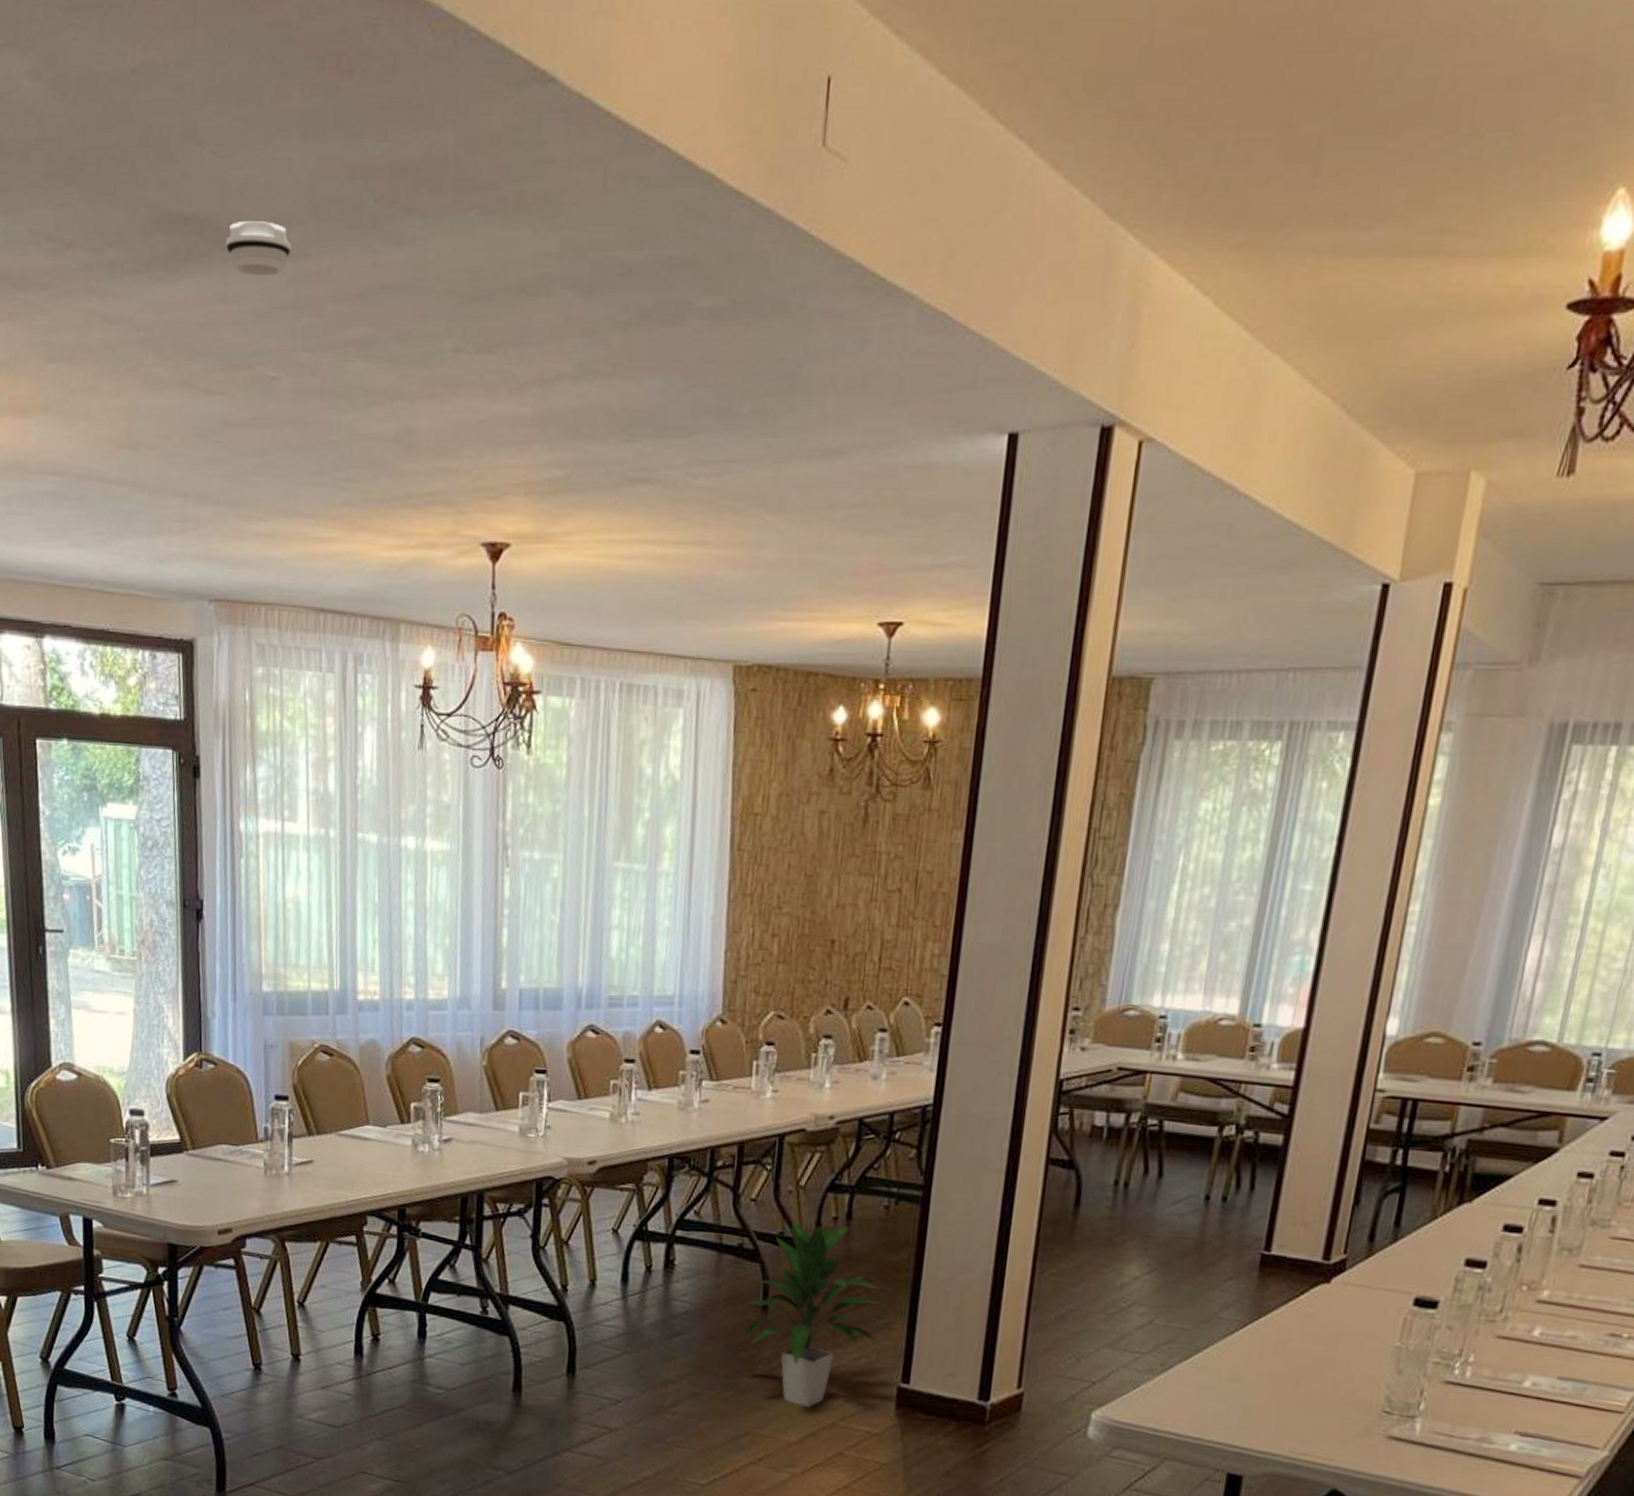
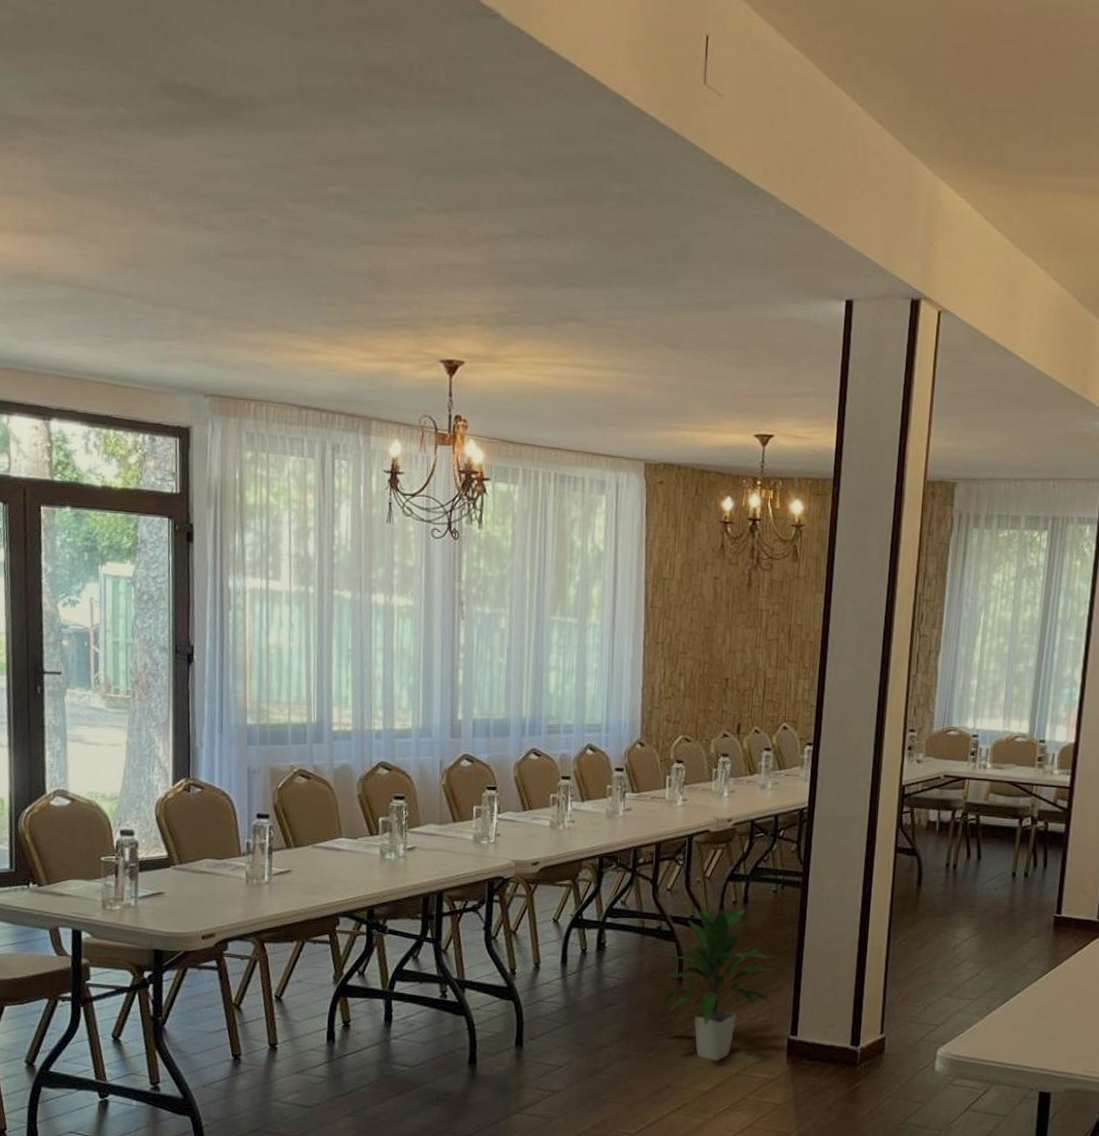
smoke detector: present [225,220,292,277] -> none [224,96,282,141]

